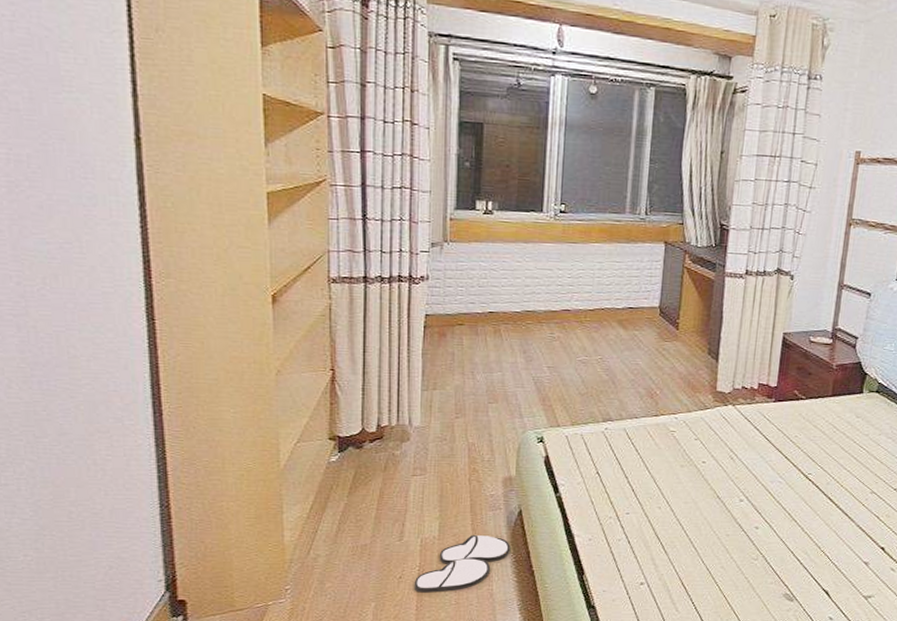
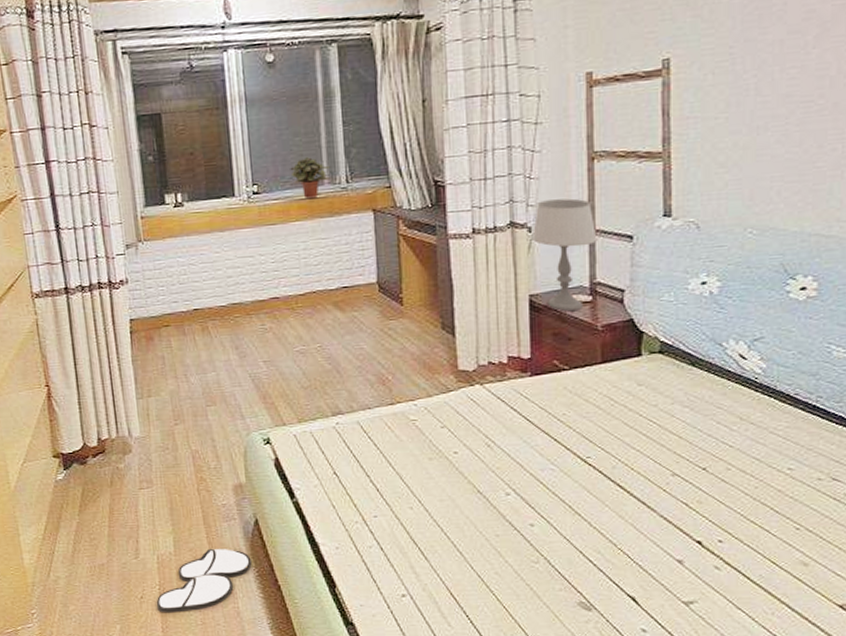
potted plant: none [597,186,634,225] -> present [290,157,331,199]
table lamp: none [792,254,844,351] -> present [531,198,598,312]

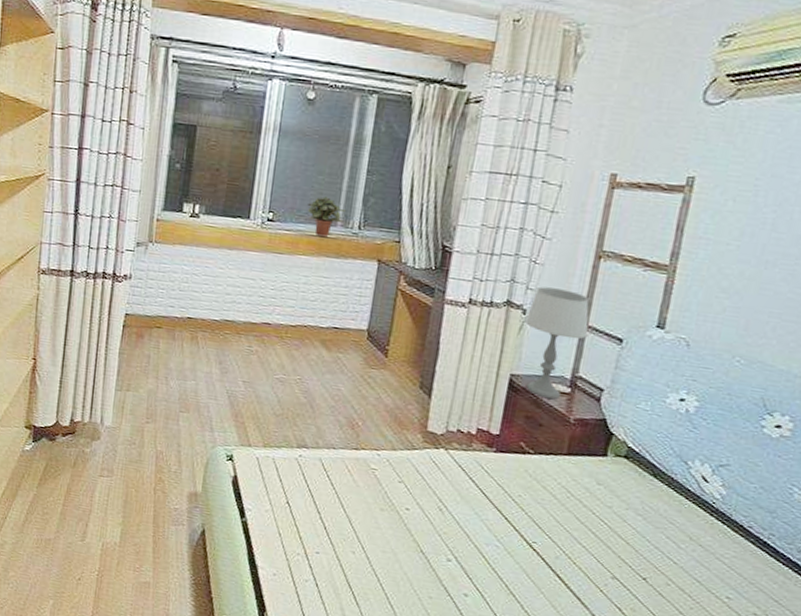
slippers: present [156,548,252,613] -> none [91,547,191,604]

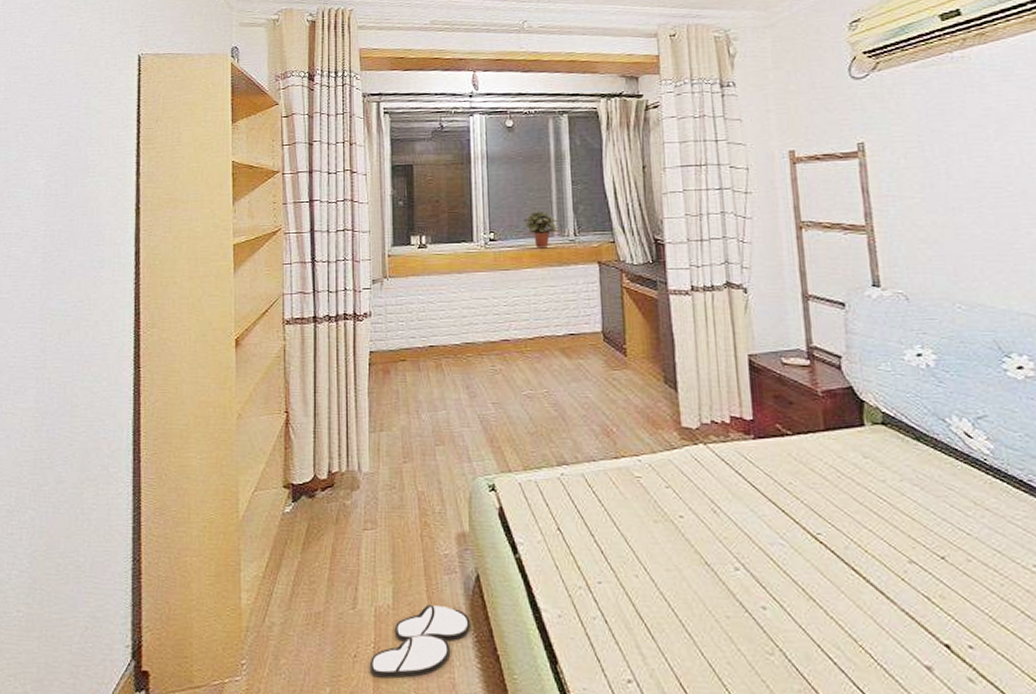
slippers: none [91,547,191,604] -> present [369,604,471,678]
table lamp: present [524,286,589,400] -> none [747,263,811,375]

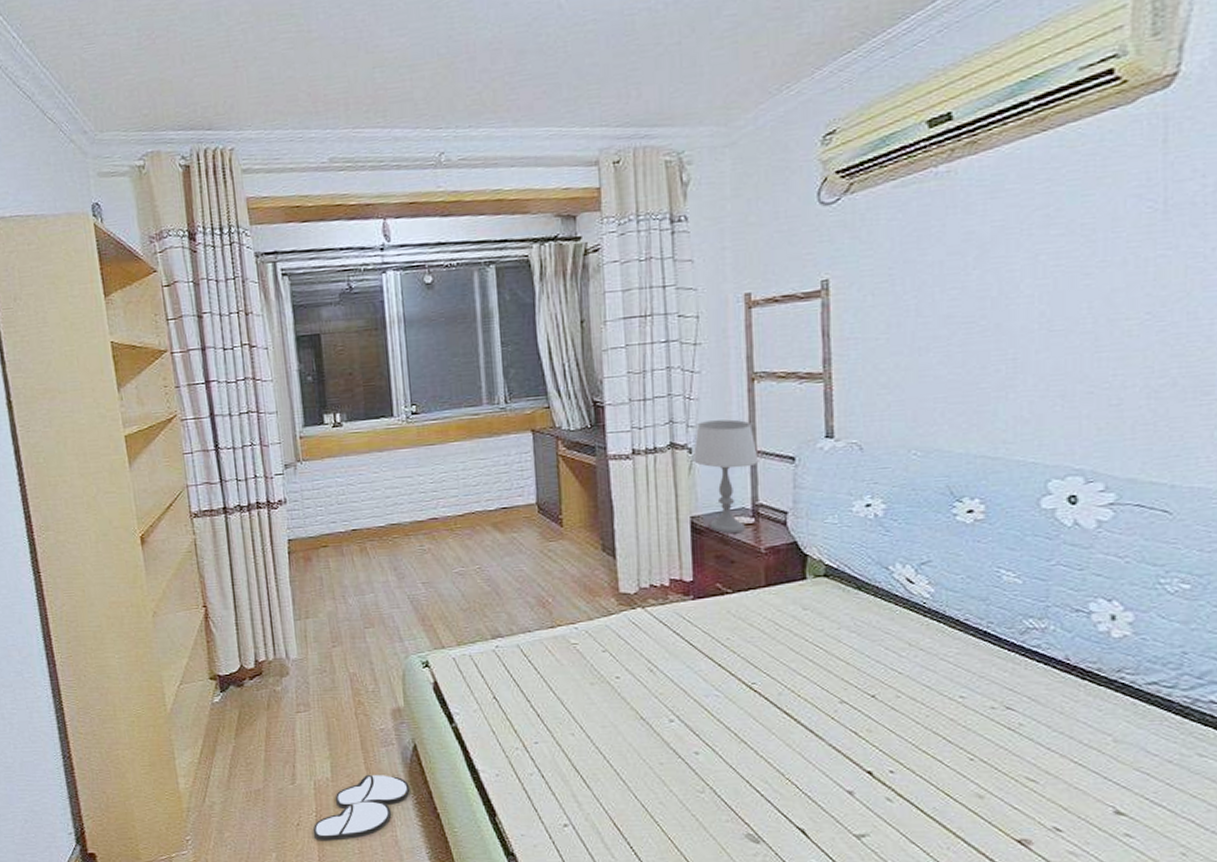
potted plant: present [524,211,560,249] -> none [448,378,489,420]
table lamp: none [747,263,811,375] -> present [692,419,759,534]

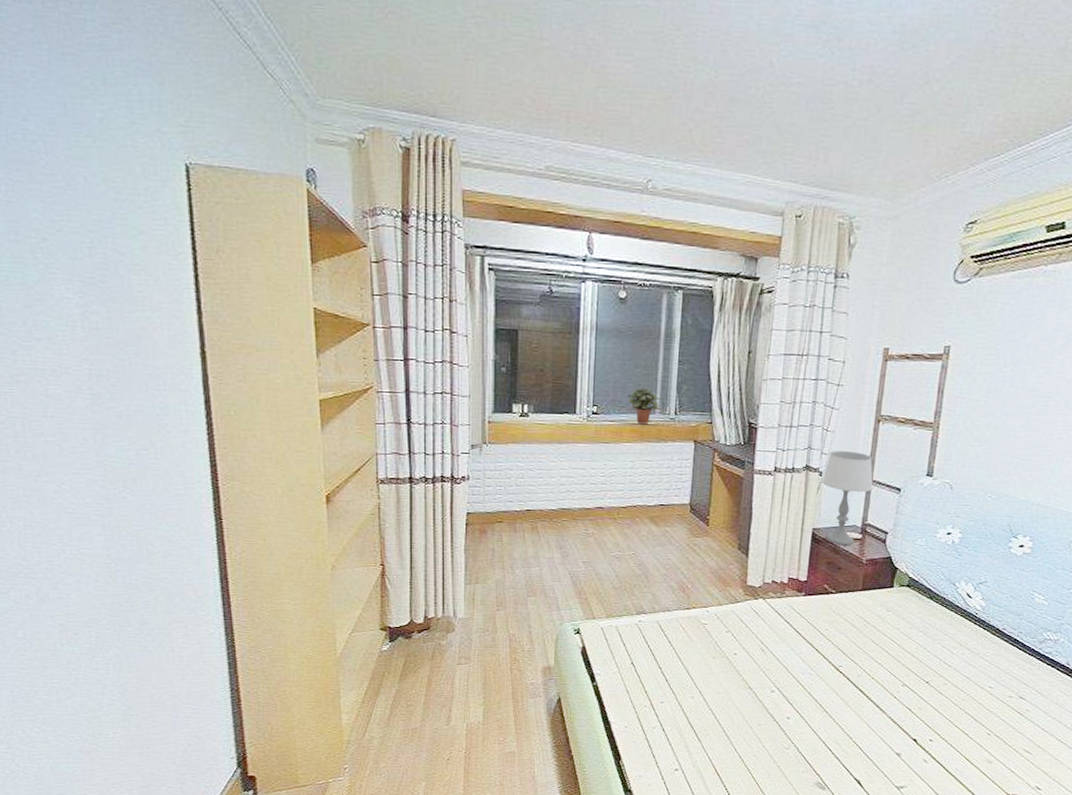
slippers: present [313,774,410,841] -> none [461,720,550,774]
potted plant: none [448,378,489,420] -> present [628,388,663,425]

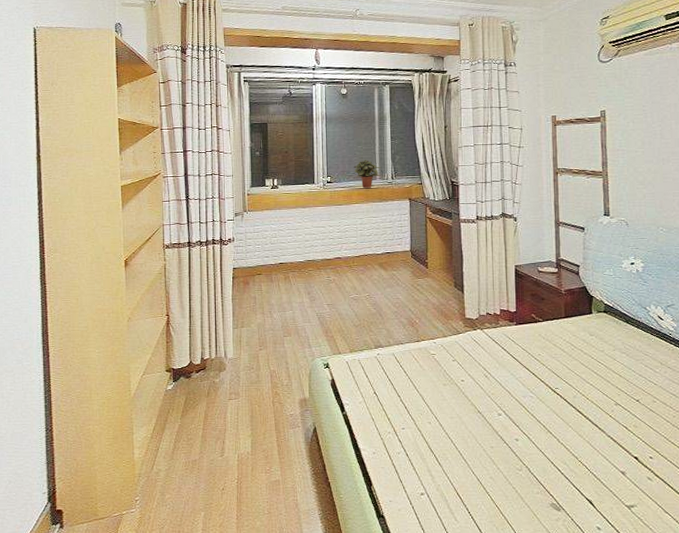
table lamp: present [821,451,873,546] -> none [516,199,561,279]

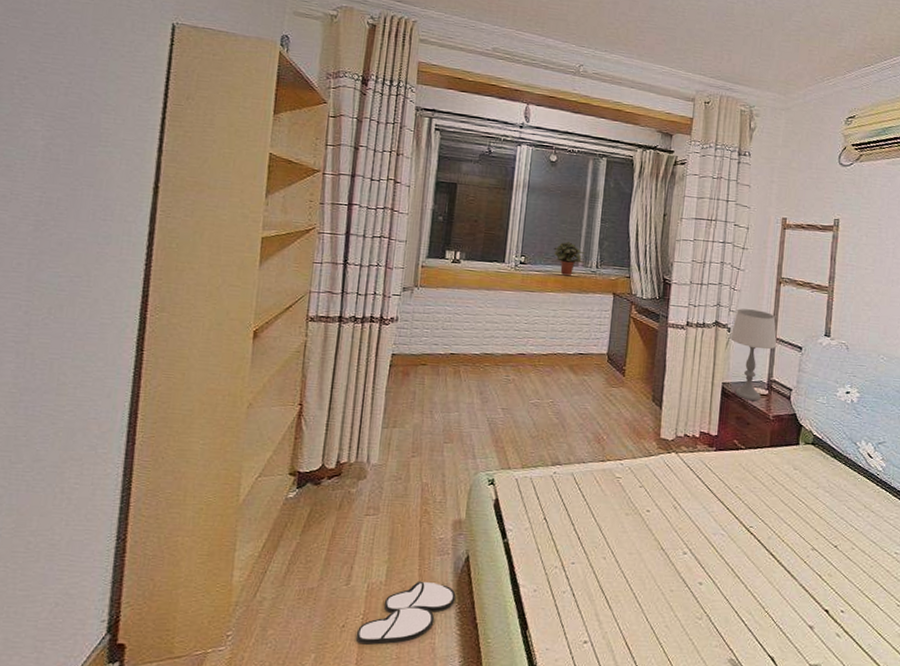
slippers: none [234,450,309,503] -> present [356,581,456,645]
table lamp: none [516,199,561,279] -> present [729,308,777,402]

